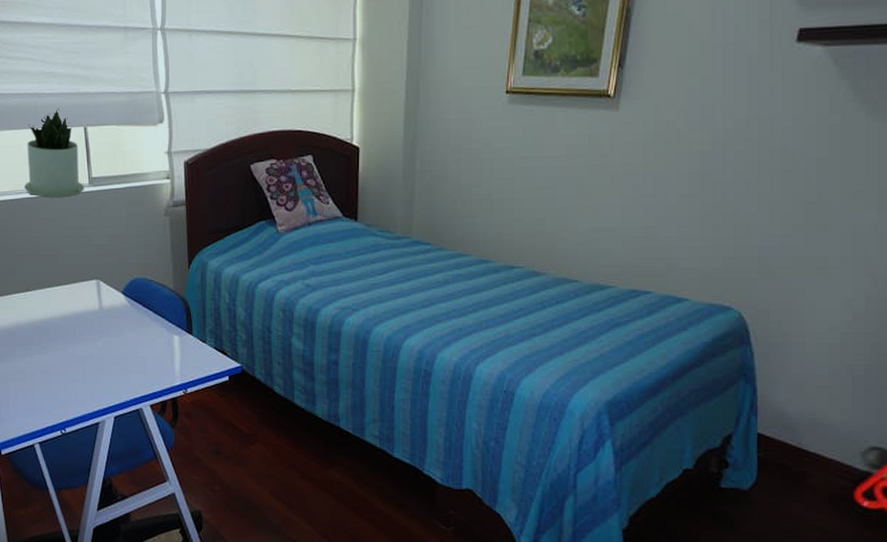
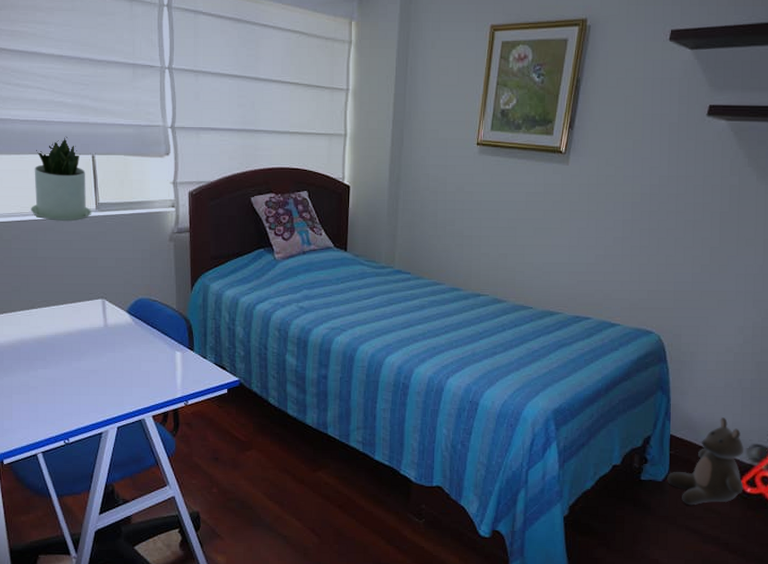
stuffed bear: none [755,413,858,520] -> present [667,417,744,505]

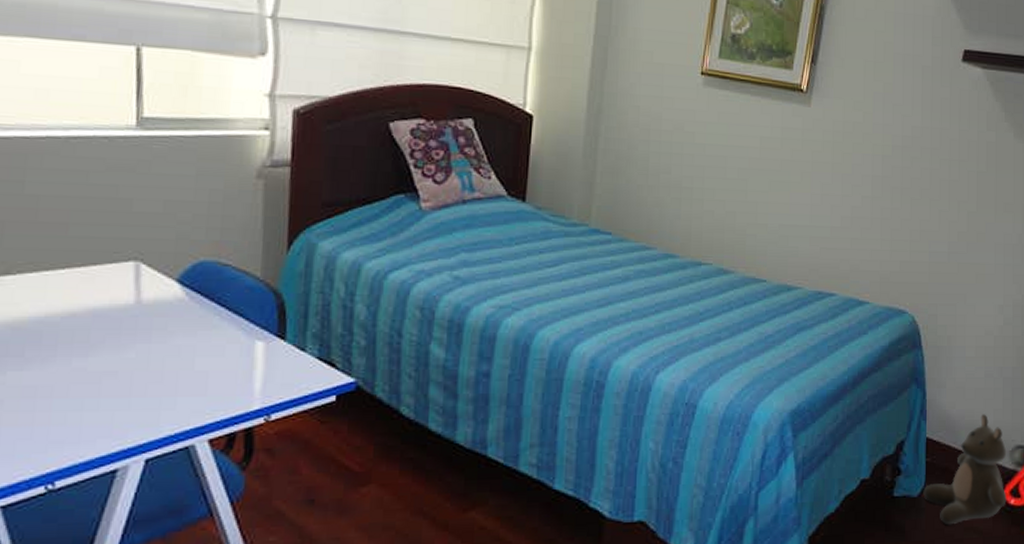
planter: present [30,136,91,221] -> none [17,15,128,142]

